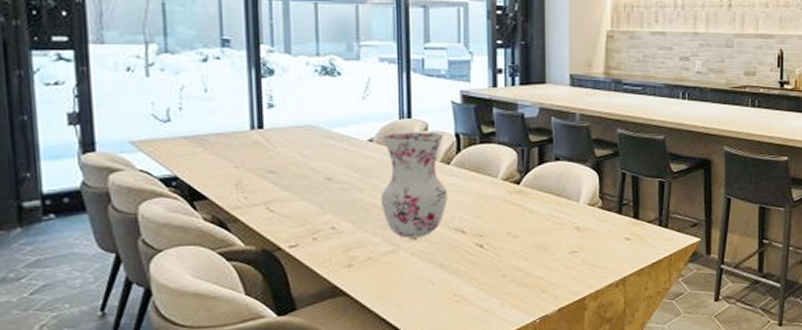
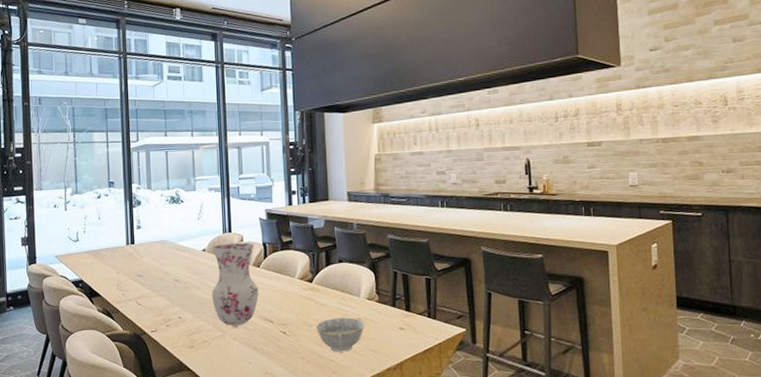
bowl: none [521,227,584,268] -> present [315,318,365,352]

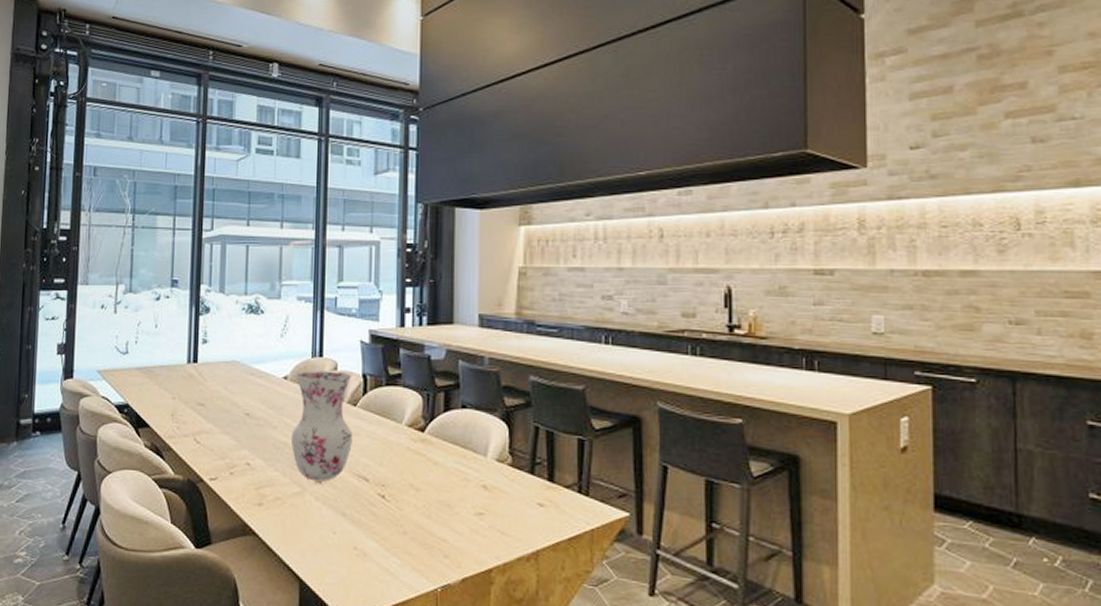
bowl: present [315,318,365,352] -> none [424,482,492,530]

